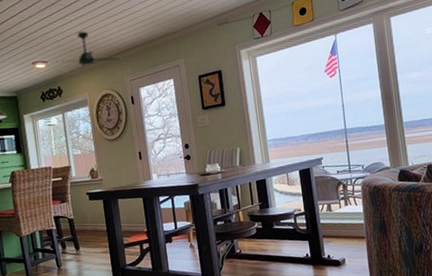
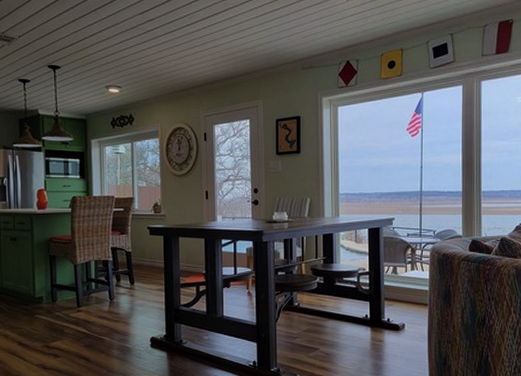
ceiling fan: present [51,31,120,69] -> none [125,59,197,98]

